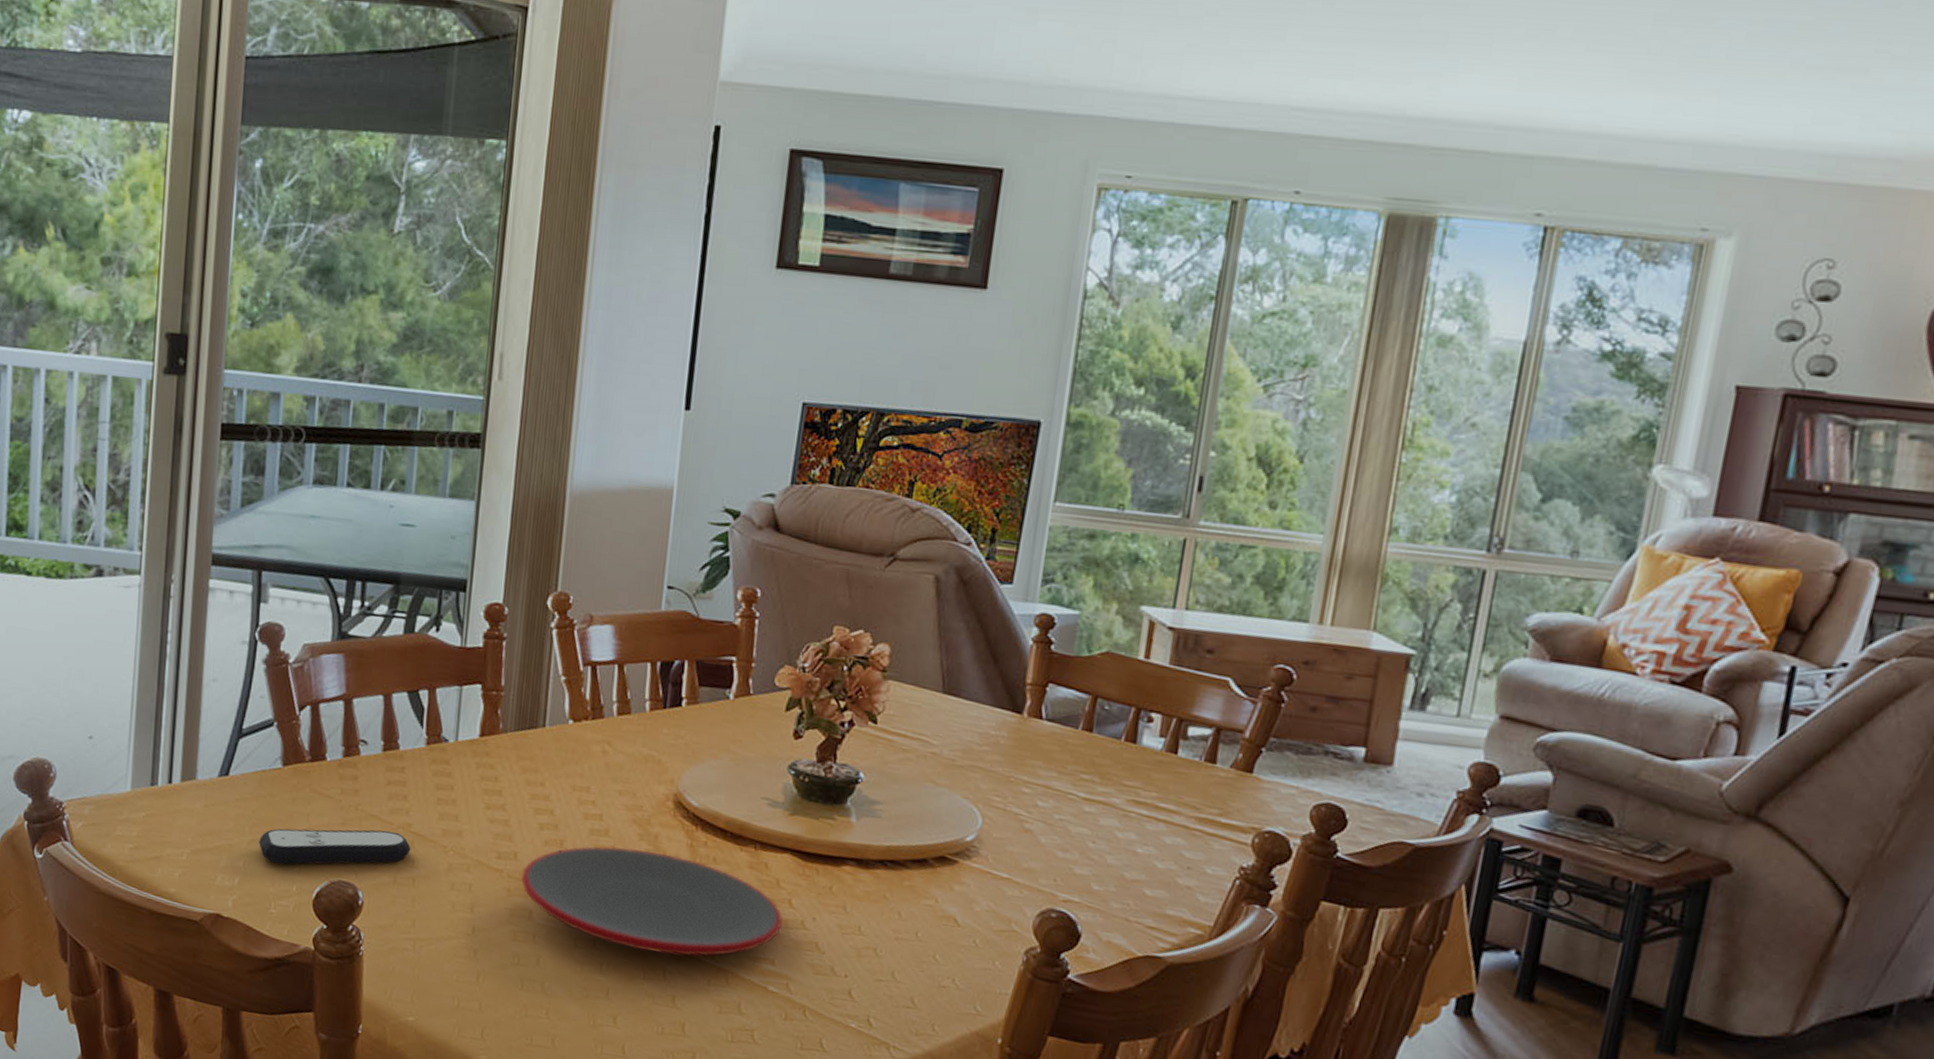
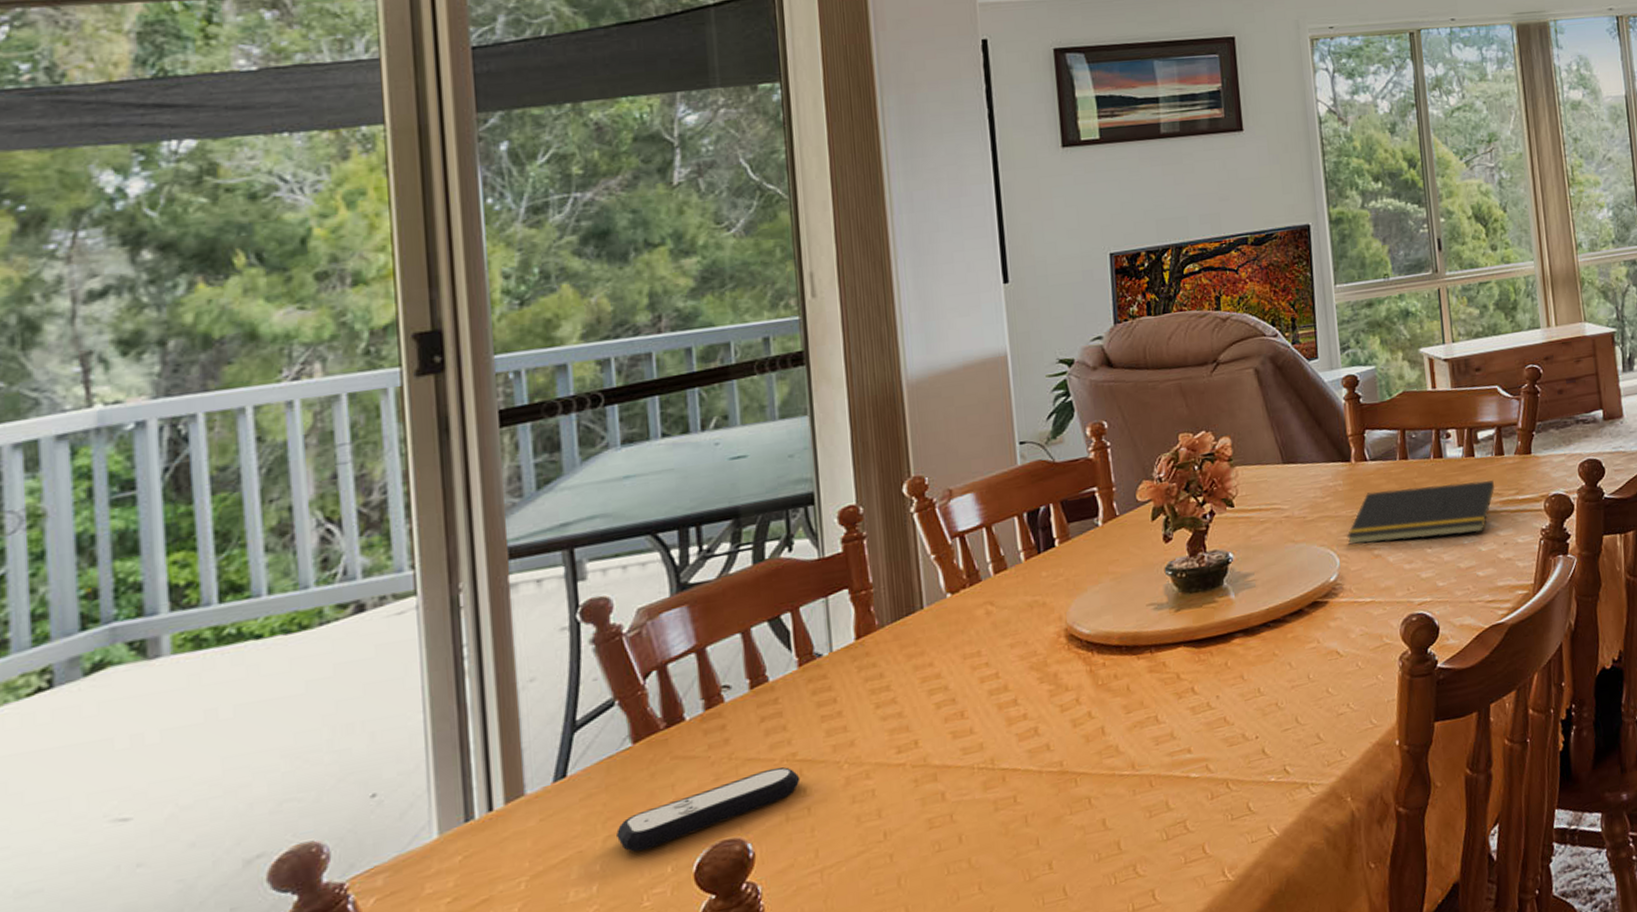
plate: present [521,846,783,956] -> none [926,683,1191,794]
notepad: none [996,756,1194,845] -> present [1346,480,1494,546]

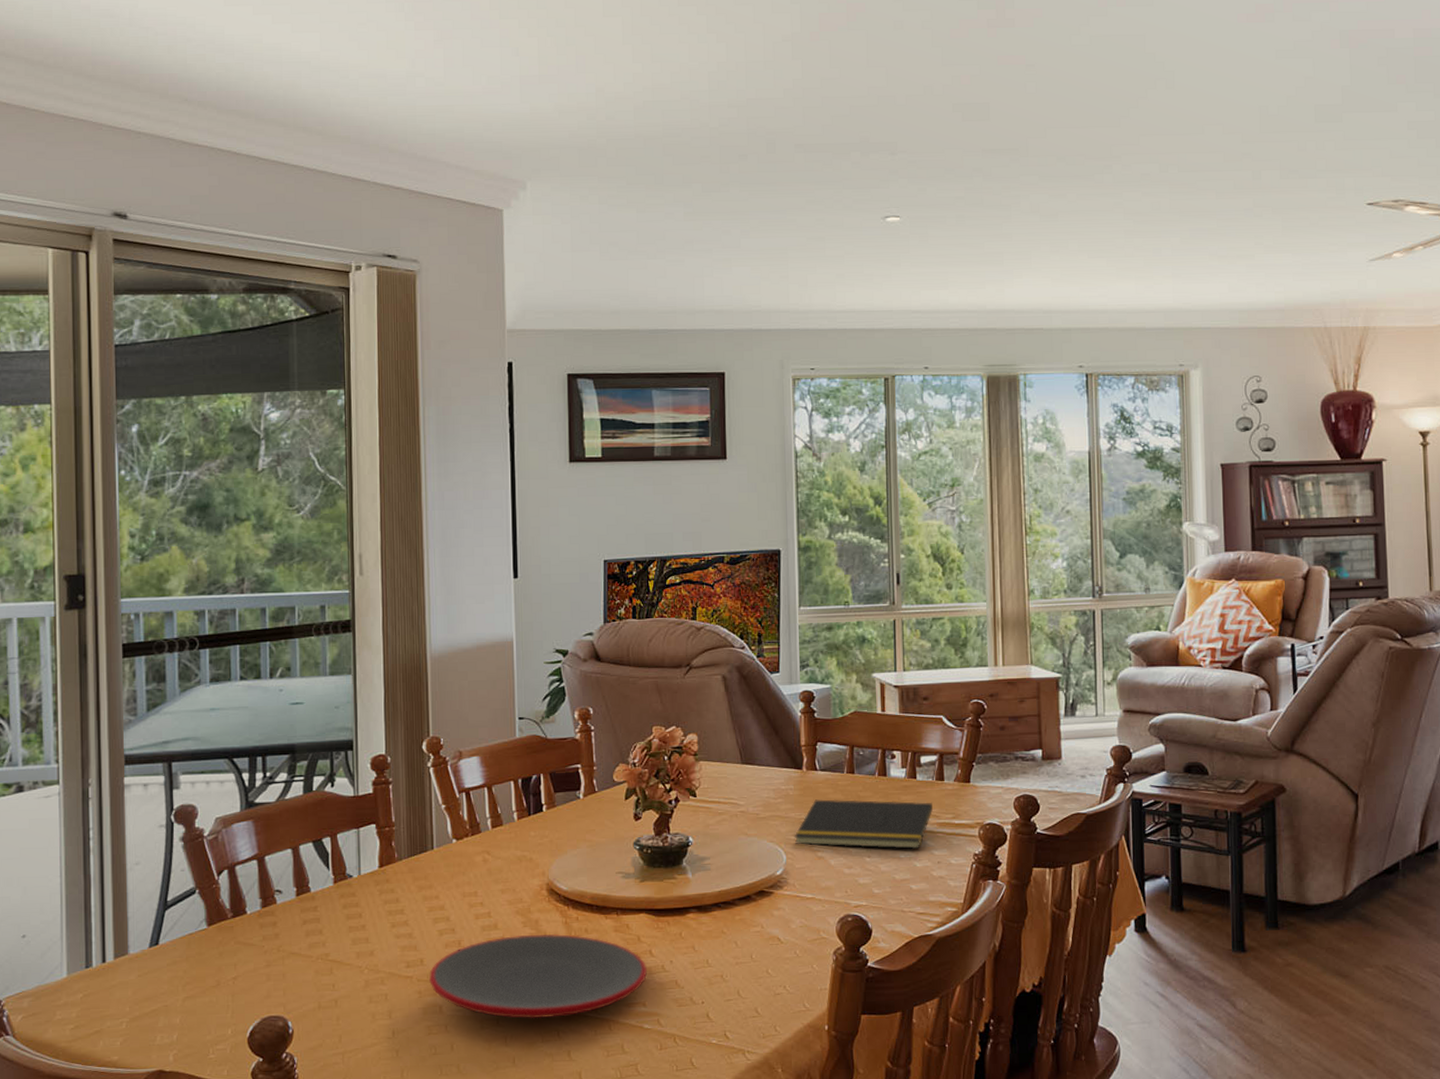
remote control: present [616,767,801,852] -> none [193,963,331,1014]
plate: none [926,683,1191,794] -> present [429,934,648,1019]

